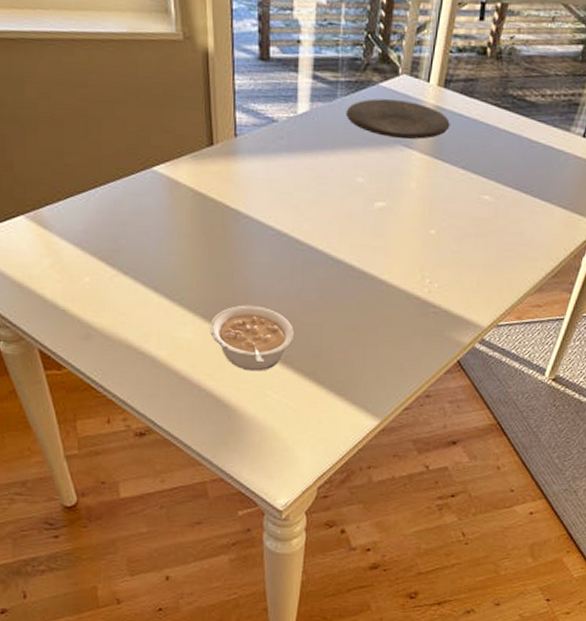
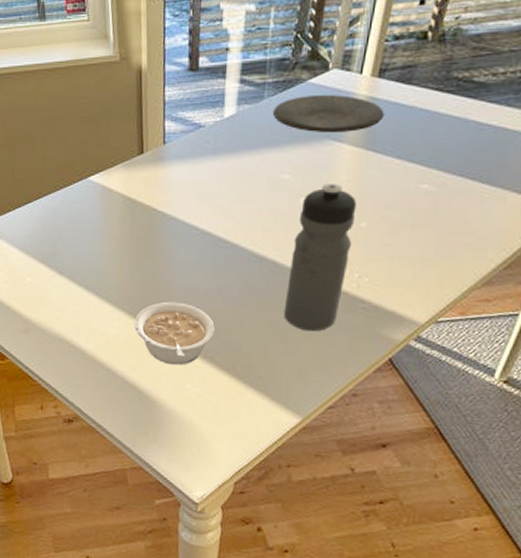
water bottle: none [361,189,427,336] -> present [283,184,357,332]

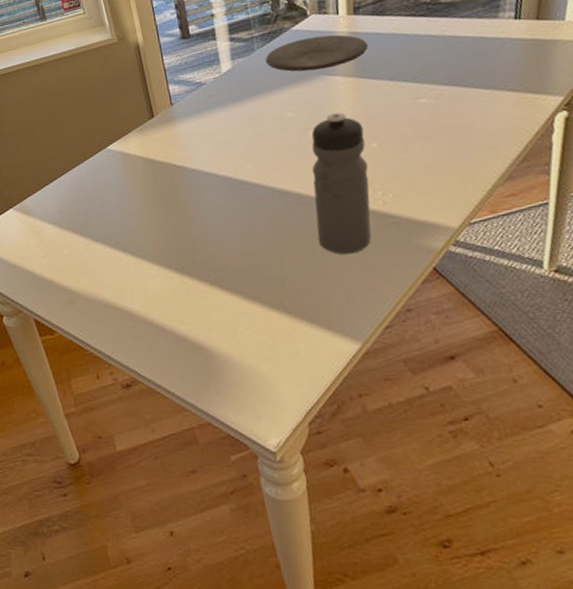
legume: present [134,301,216,365] -> none [174,248,256,311]

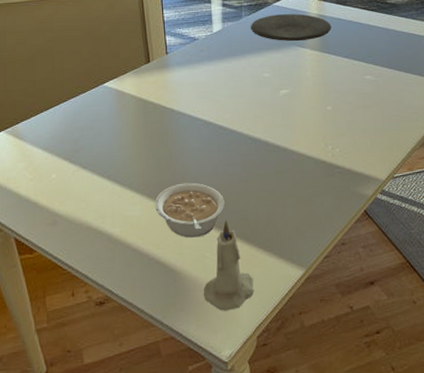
legume: none [174,248,256,311] -> present [154,182,226,238]
candle: none [238,288,301,394] -> present [203,220,255,311]
water bottle: present [311,112,372,255] -> none [279,78,323,196]

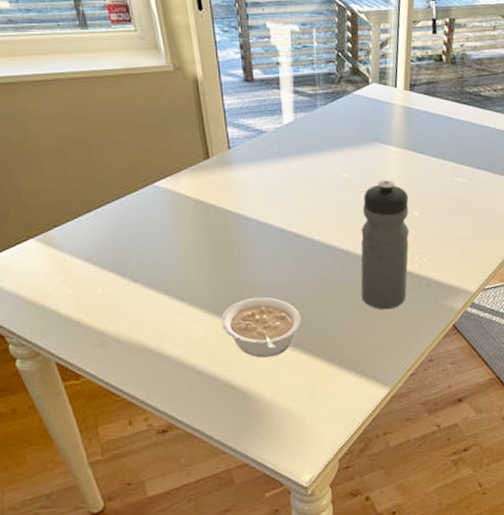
candle: present [203,220,255,311] -> none [279,337,336,435]
plate: present [250,14,332,41] -> none [326,105,419,136]
water bottle: none [279,78,323,196] -> present [361,180,410,310]

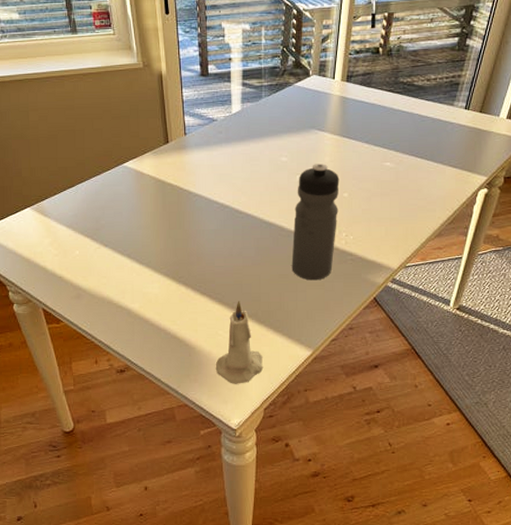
legume: present [220,297,302,358] -> none [171,264,239,316]
candle: none [279,337,336,435] -> present [215,301,264,384]

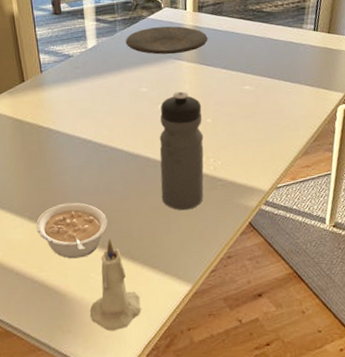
legume: none [171,264,239,316] -> present [35,202,108,259]
plate: none [269,95,354,124] -> present [125,26,208,55]

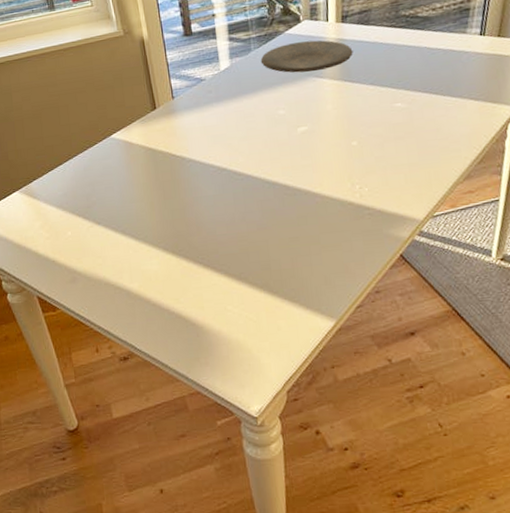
legume: present [35,202,108,259] -> none [170,233,245,291]
candle: present [89,239,142,331] -> none [227,271,282,365]
water bottle: present [159,91,204,211] -> none [299,112,349,242]

